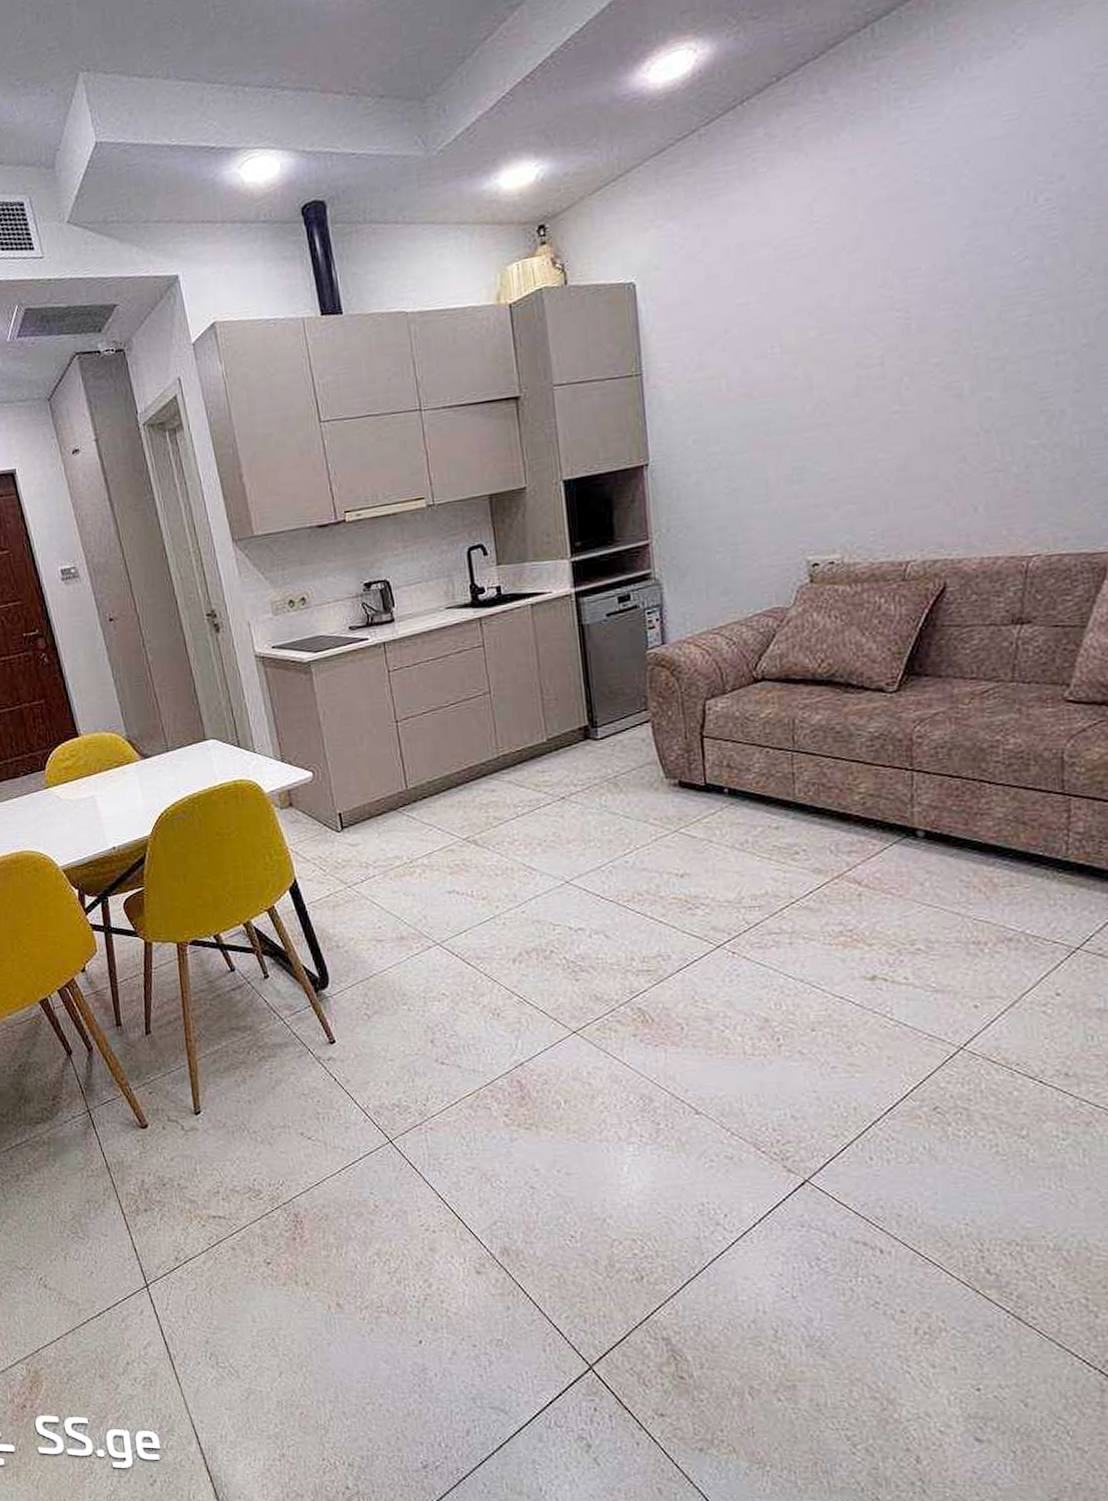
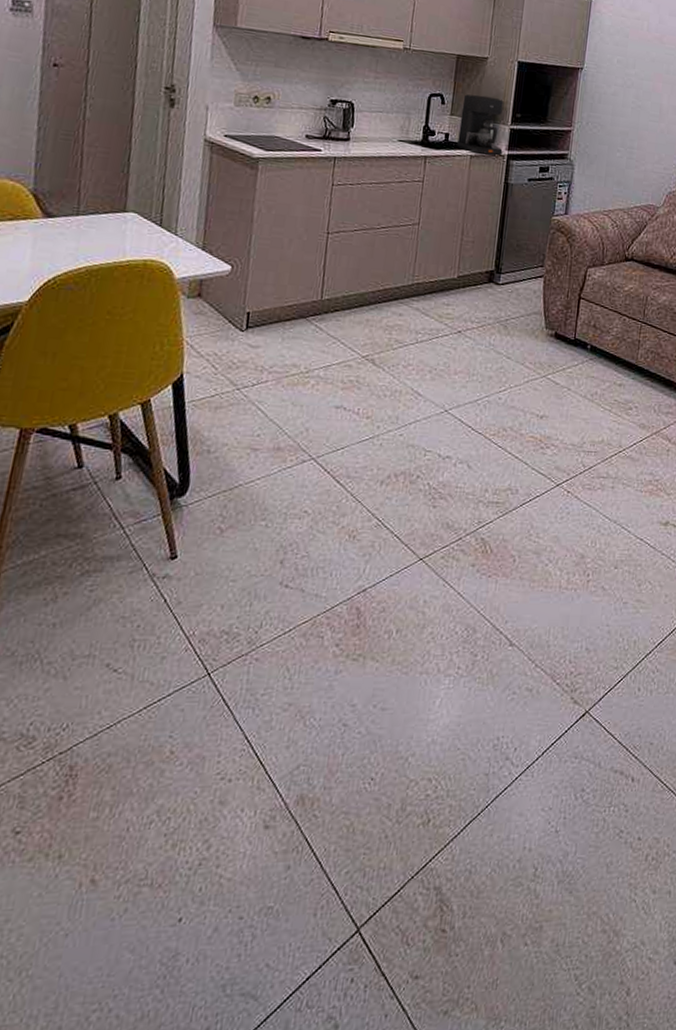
coffee maker: none [507,531,568,602] -> present [456,94,504,156]

